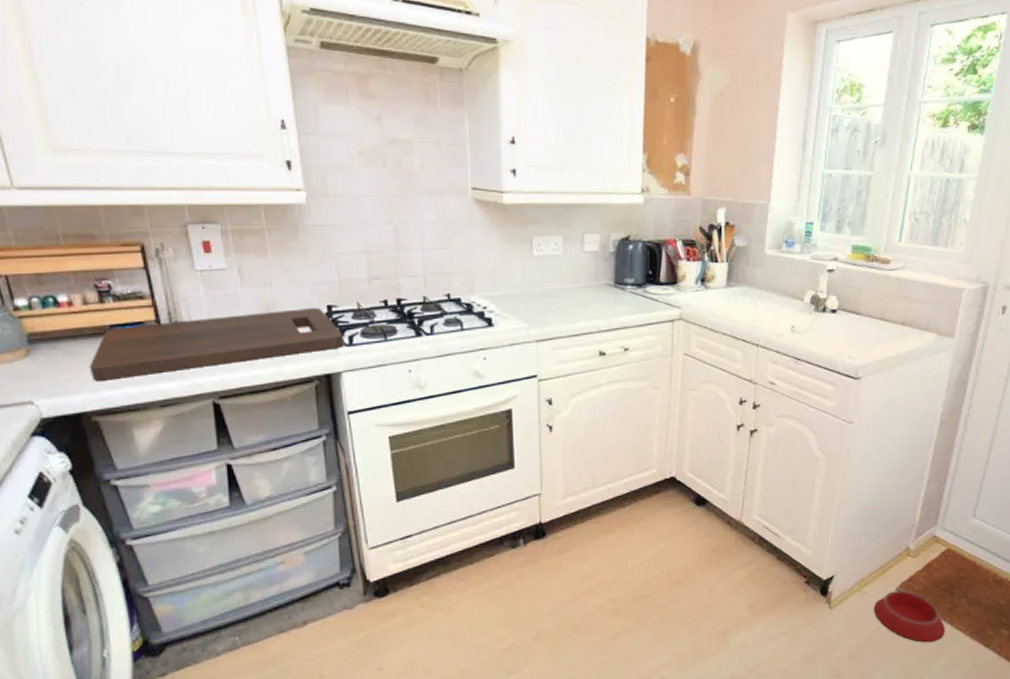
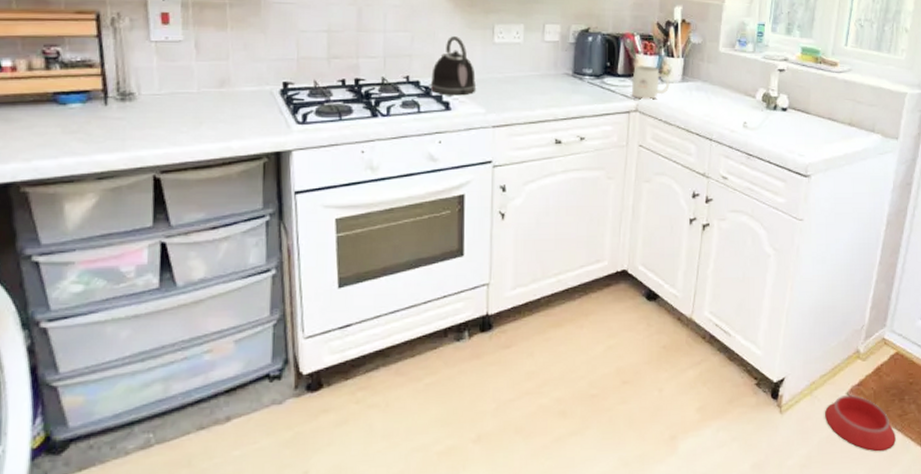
cutting board: present [89,308,344,381] -> none [25,84,298,149]
kettle: none [471,251,518,311] -> present [430,36,477,94]
mug: none [675,271,714,307] -> present [632,65,670,100]

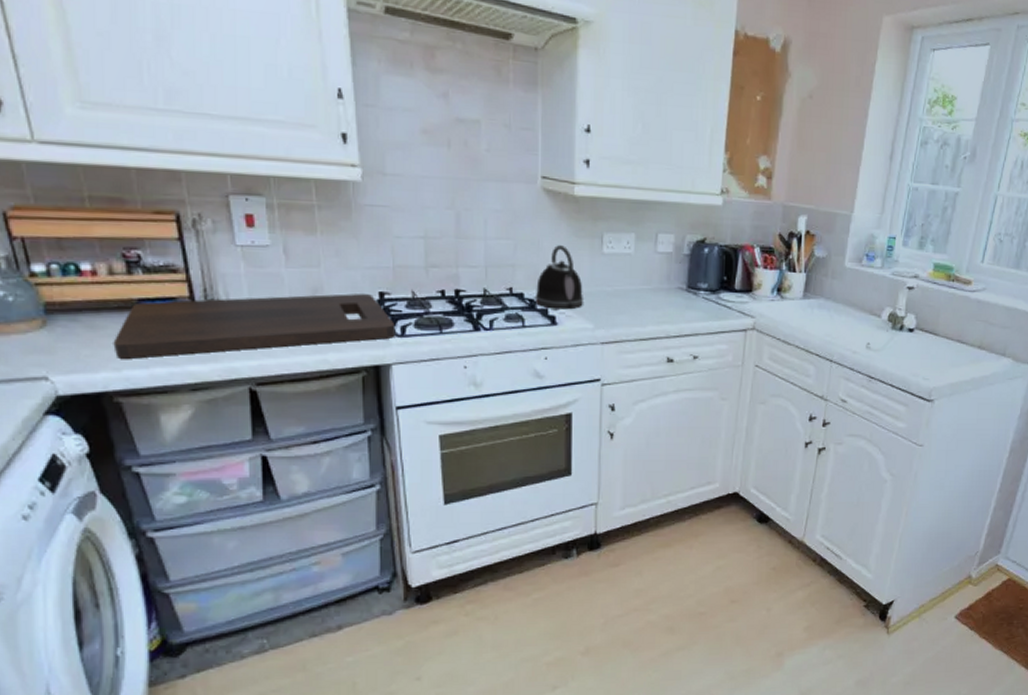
cutting board: none [25,84,298,149] -> present [113,293,396,359]
mug: present [632,65,670,100] -> none [750,280,790,318]
pet bowl: present [824,395,896,451] -> none [931,618,1001,672]

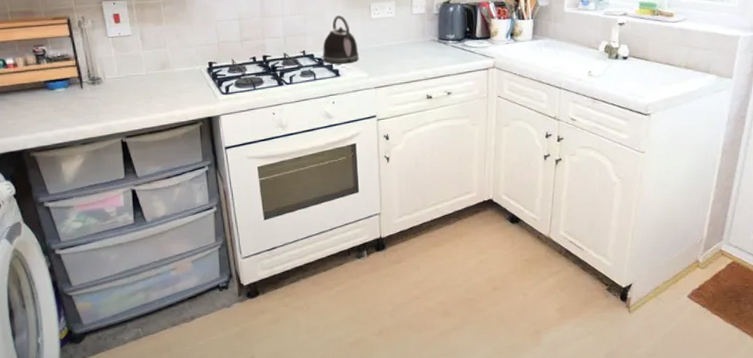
cutting board: present [113,293,396,359] -> none [29,64,222,125]

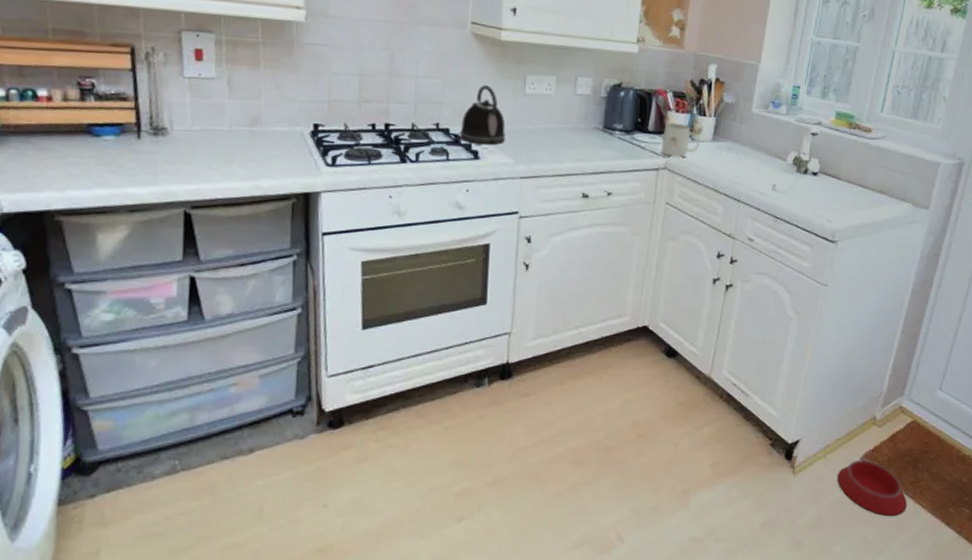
mug: none [489,28,522,58] -> present [662,122,701,158]
pet bowl: none [668,297,733,343] -> present [836,460,907,517]

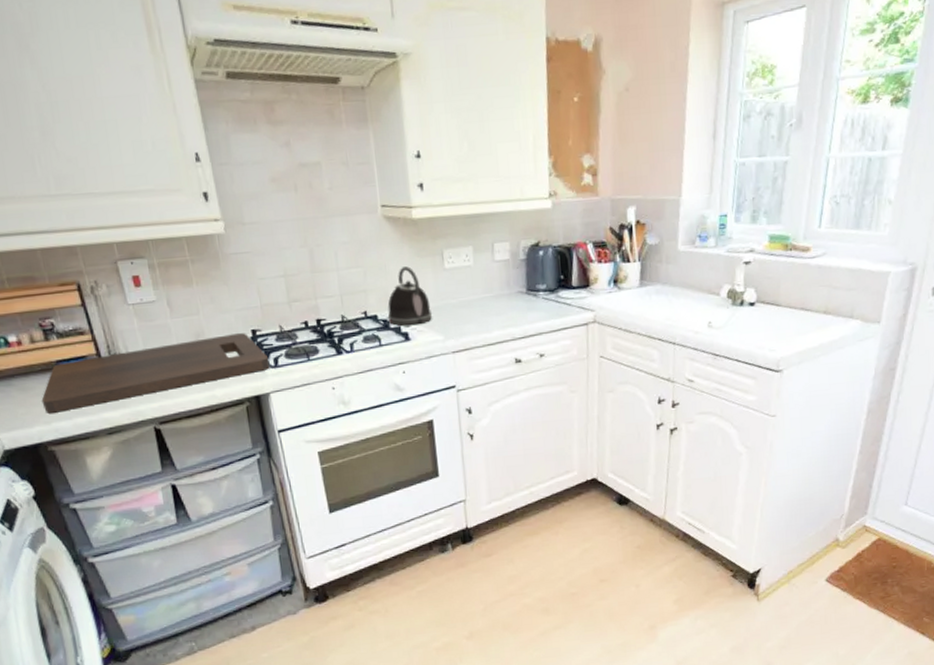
cutting board: none [60,124,327,180] -> present [41,333,270,413]
mug: present [662,122,701,158] -> none [587,273,628,310]
pet bowl: present [836,460,907,517] -> none [803,581,878,631]

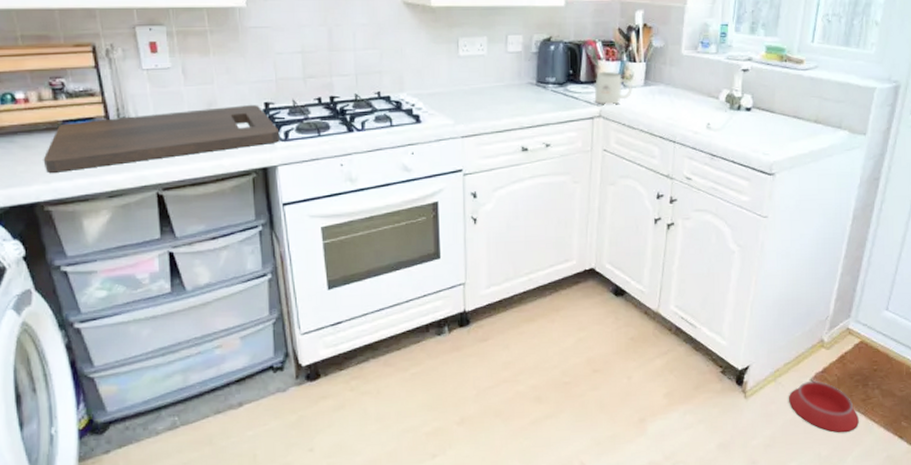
kettle: present [387,266,433,326] -> none [400,51,445,108]
mug: none [587,273,628,310] -> present [595,71,632,105]
pet bowl: none [803,581,878,631] -> present [788,381,859,433]

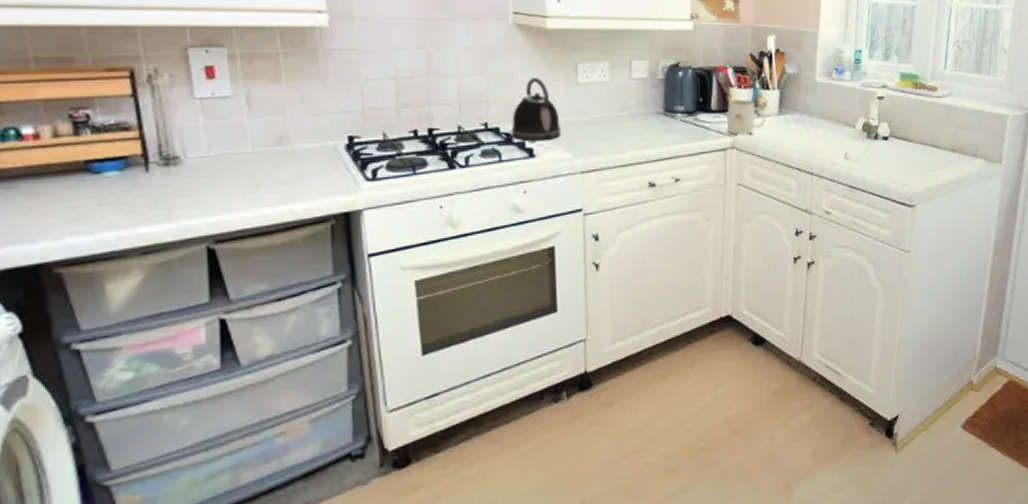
cutting board: present [43,105,280,173] -> none [55,139,366,226]
kettle: none [400,51,445,108] -> present [511,78,562,140]
pet bowl: present [788,381,859,433] -> none [940,427,1012,483]

